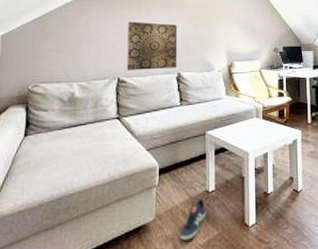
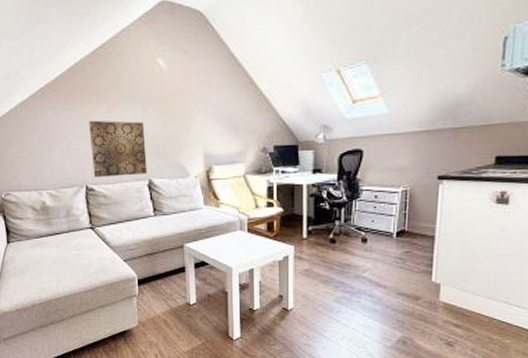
sneaker: present [179,199,207,241] -> none [163,310,189,347]

